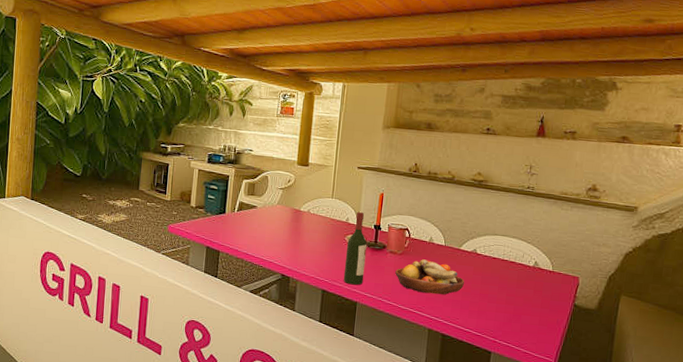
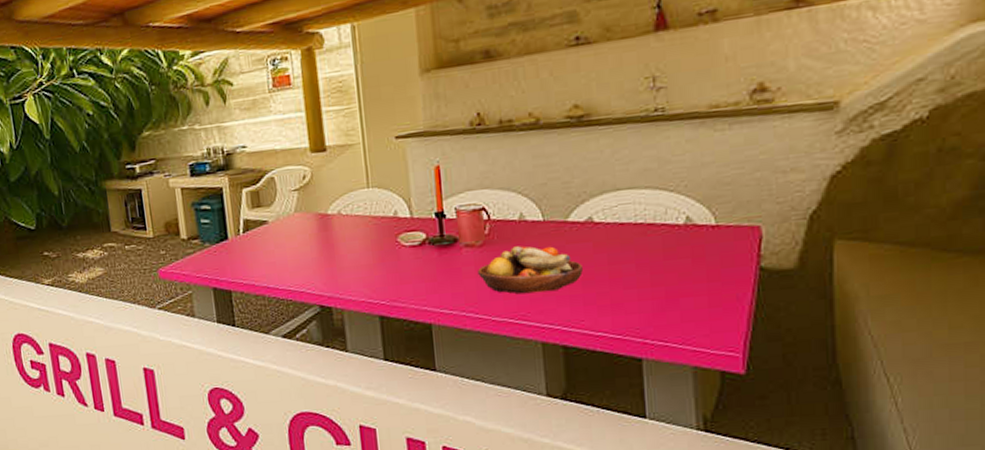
wine bottle: present [343,212,368,285] -> none [401,199,435,302]

